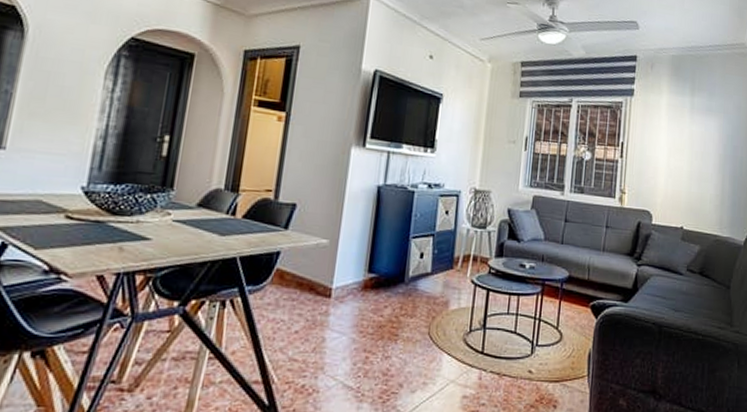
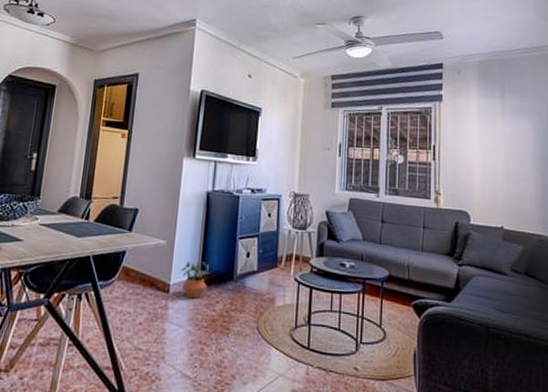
potted plant: none [344,262,378,304] -> present [180,260,209,299]

